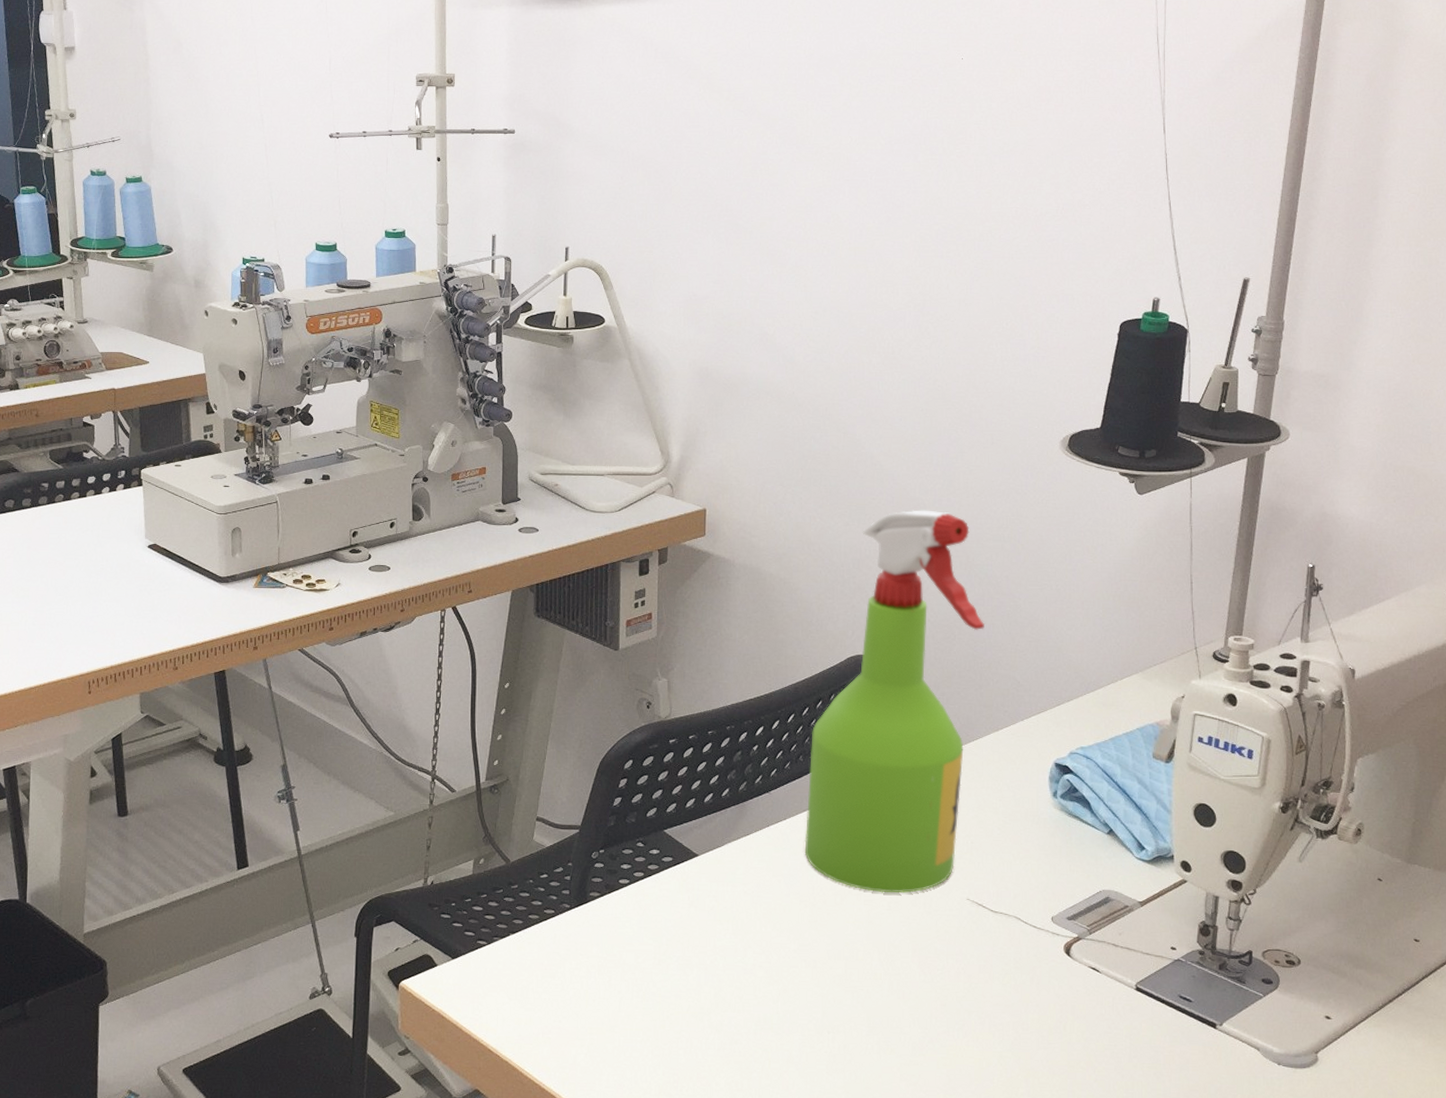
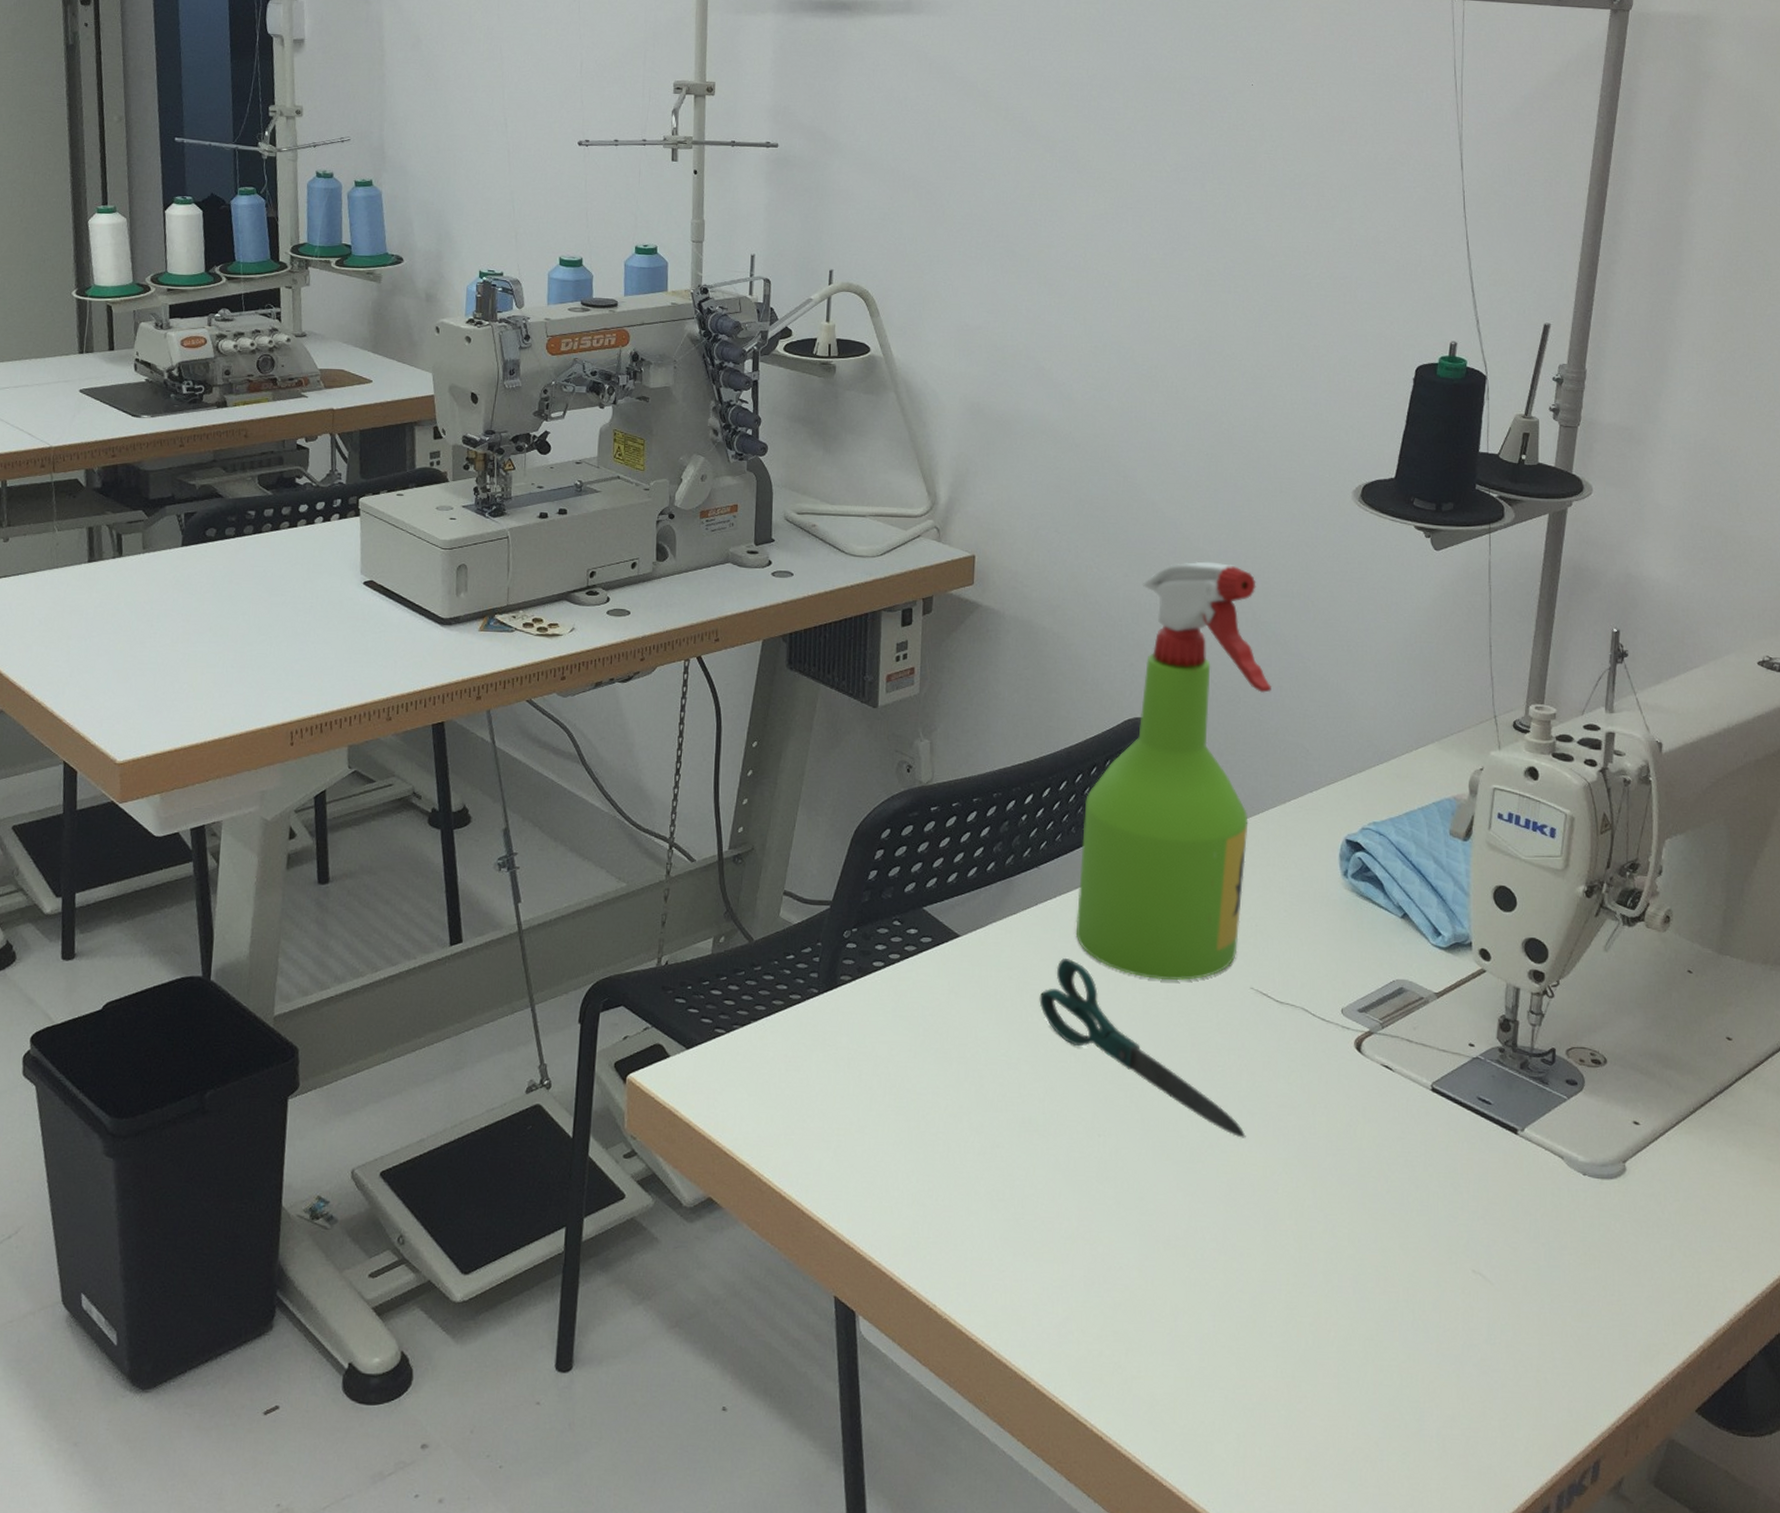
shears: none [772,874,964,1034] -> present [1039,958,1246,1138]

